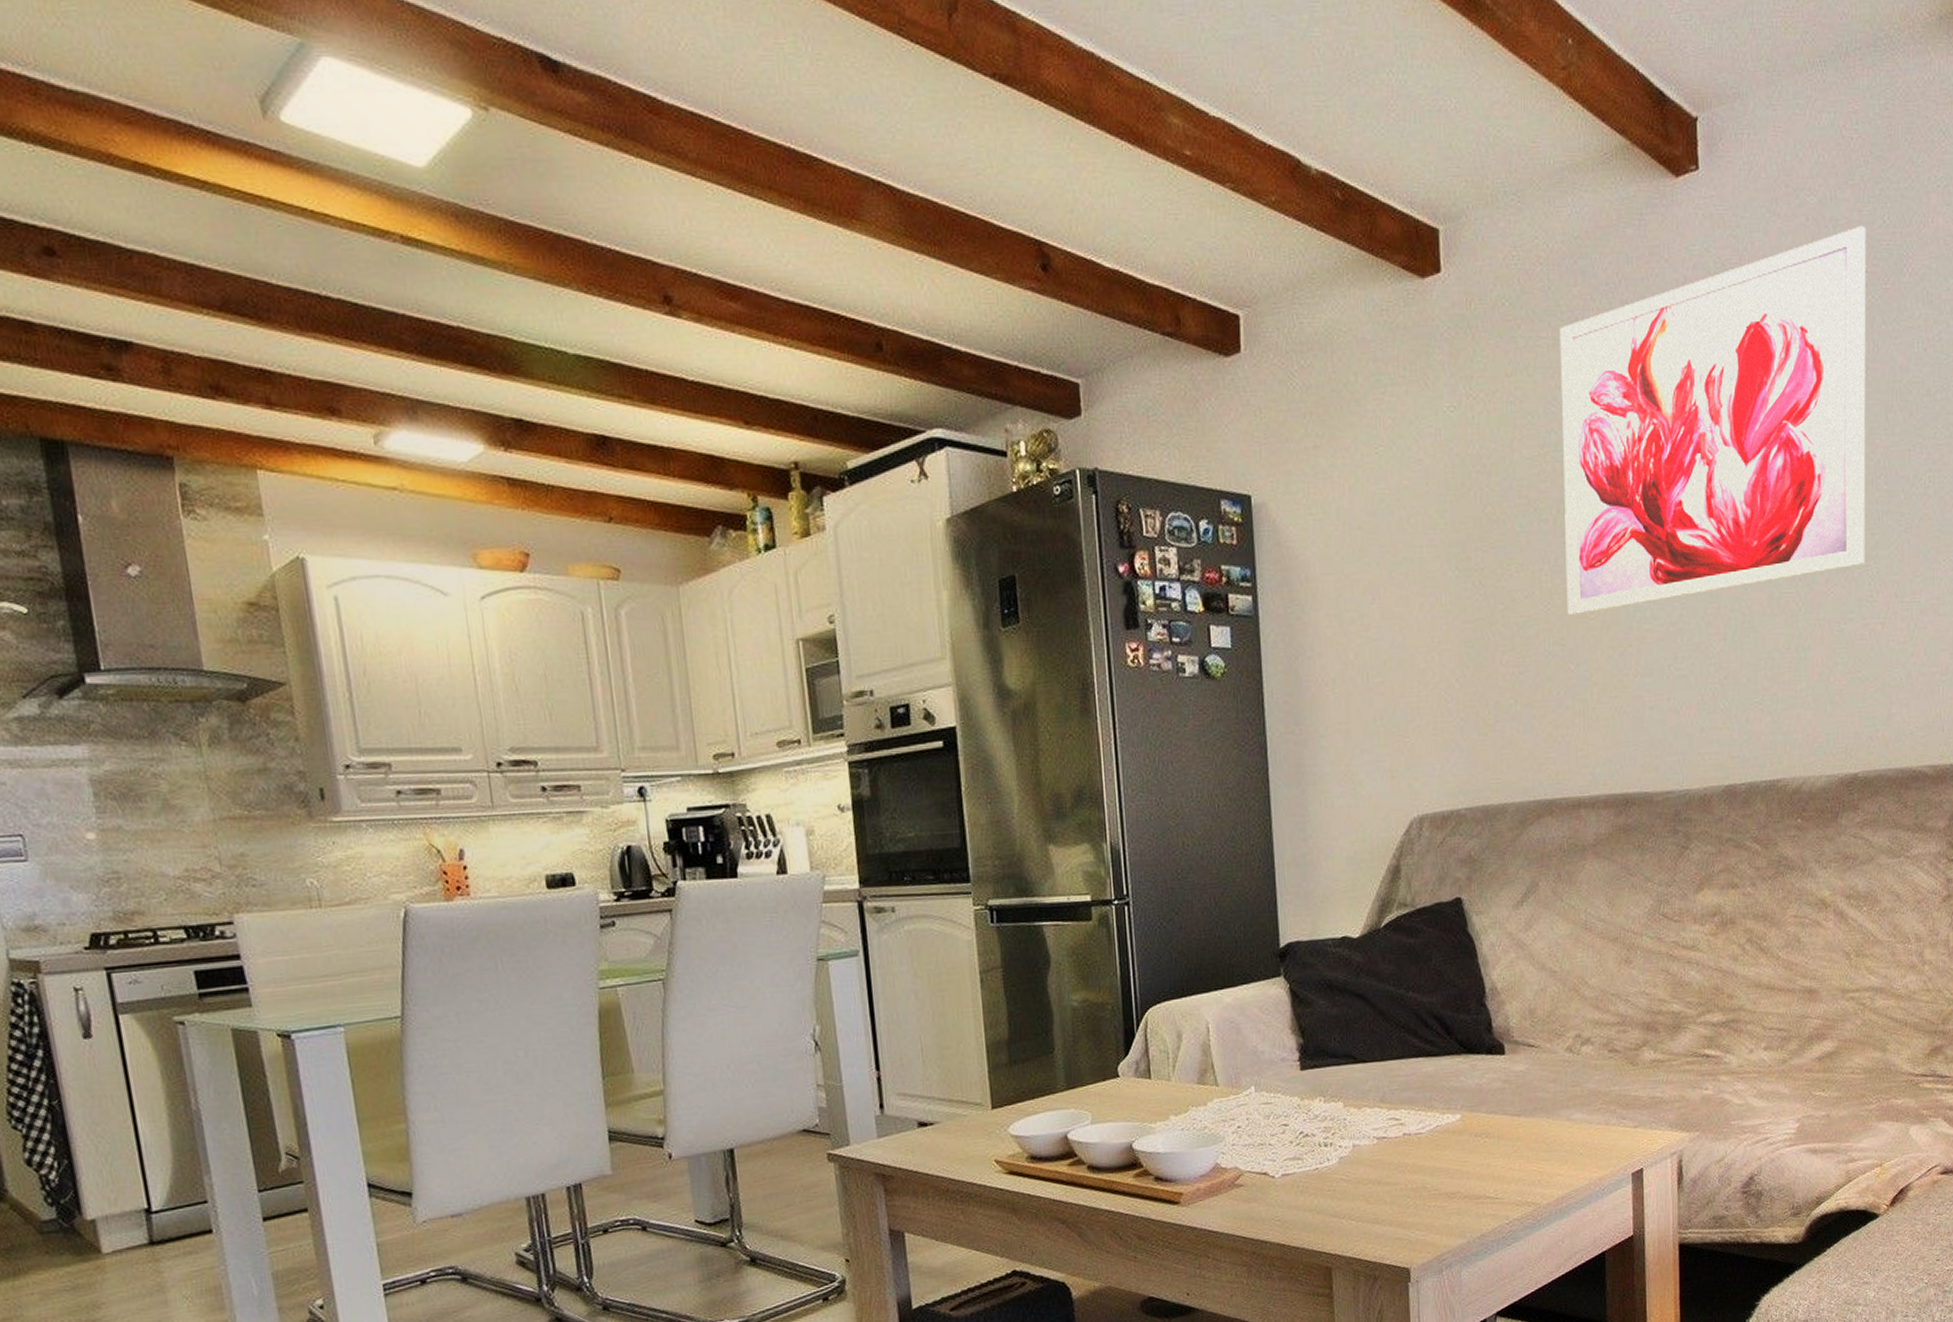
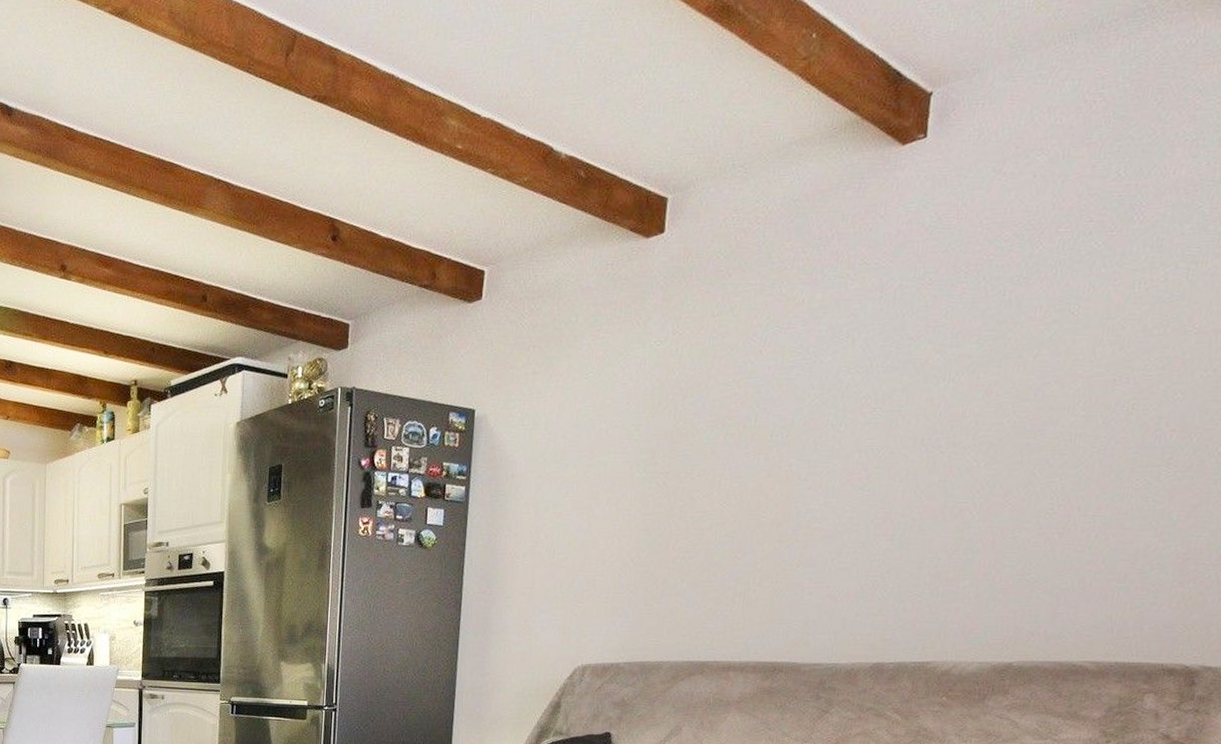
wall art: present [1559,226,1866,615] -> none [741,180,1098,512]

